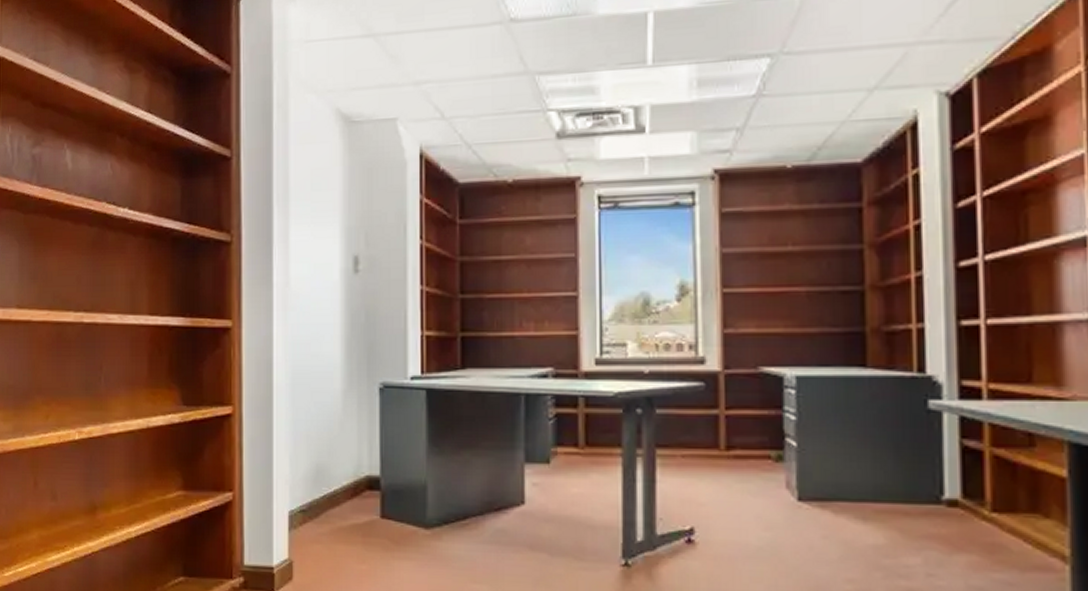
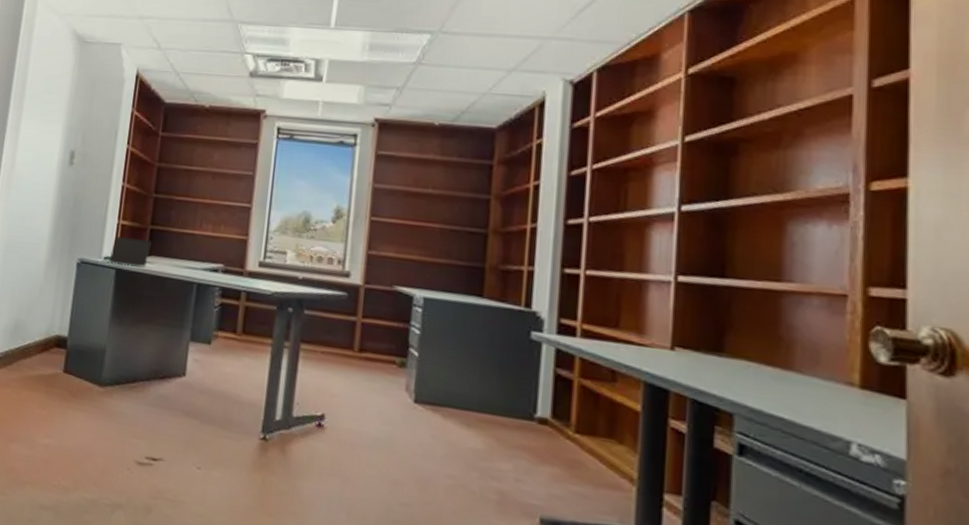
laptop: none [409,349,464,385] -> present [102,236,152,268]

